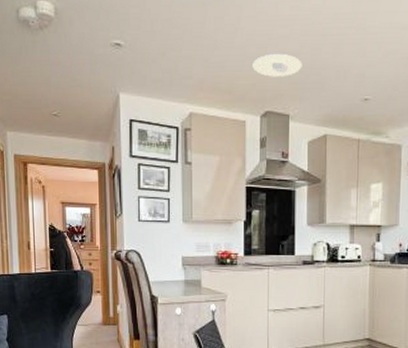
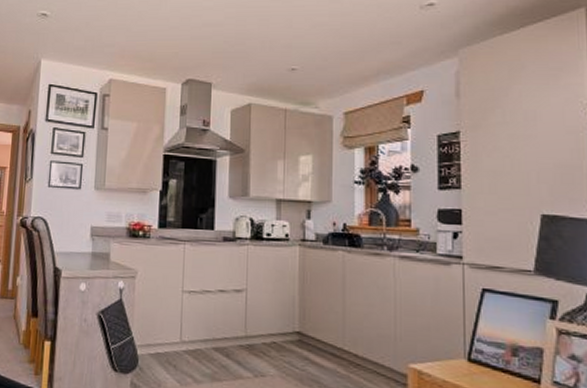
recessed light: present [252,53,302,77] -> none [175,24,226,46]

